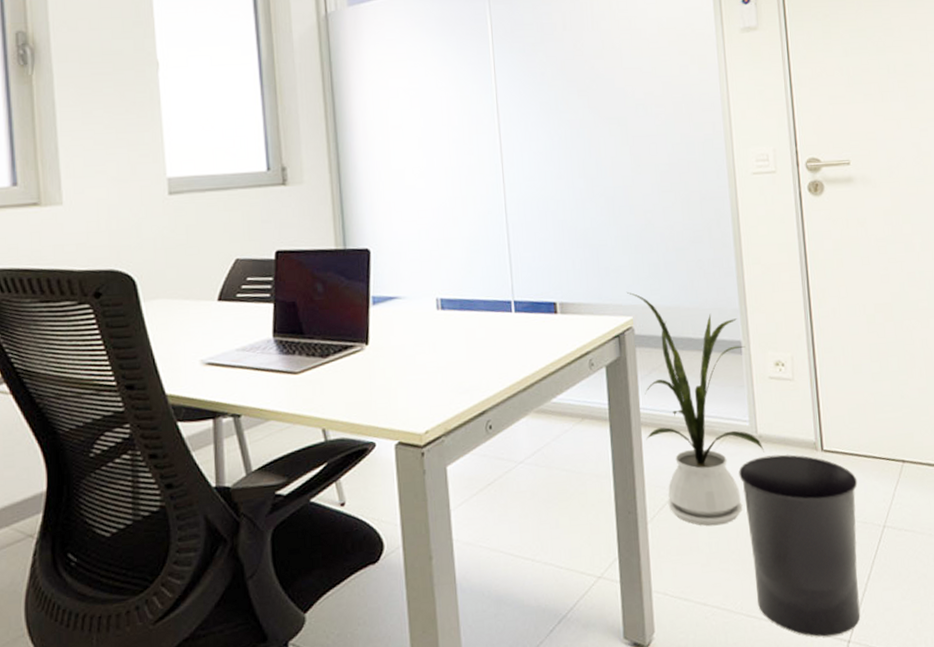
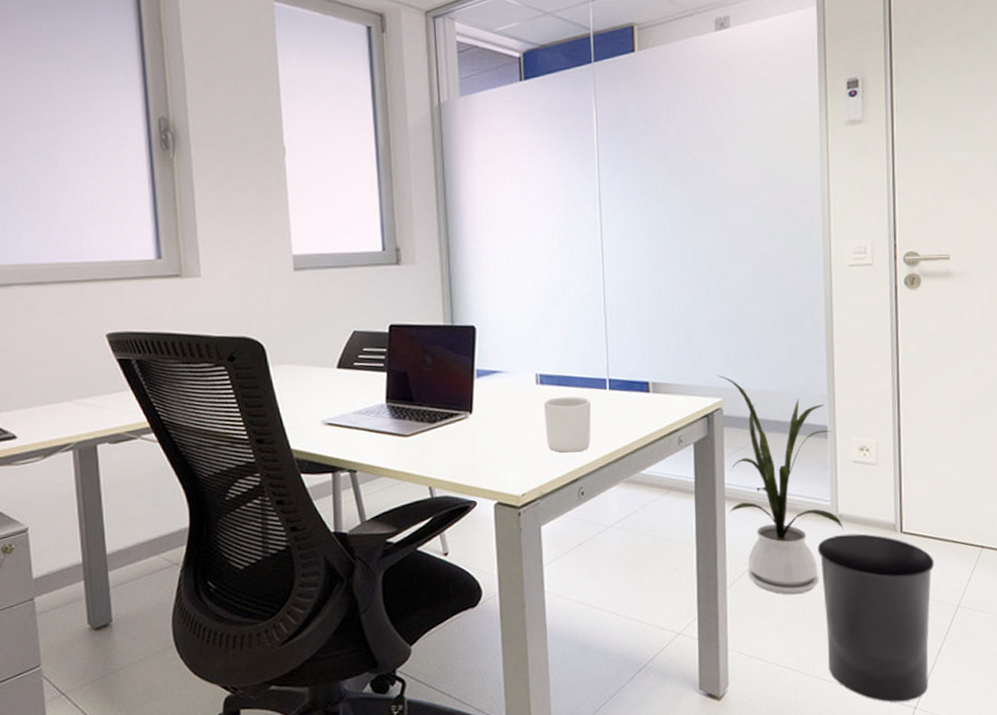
mug: none [446,321,498,383] -> present [544,397,591,453]

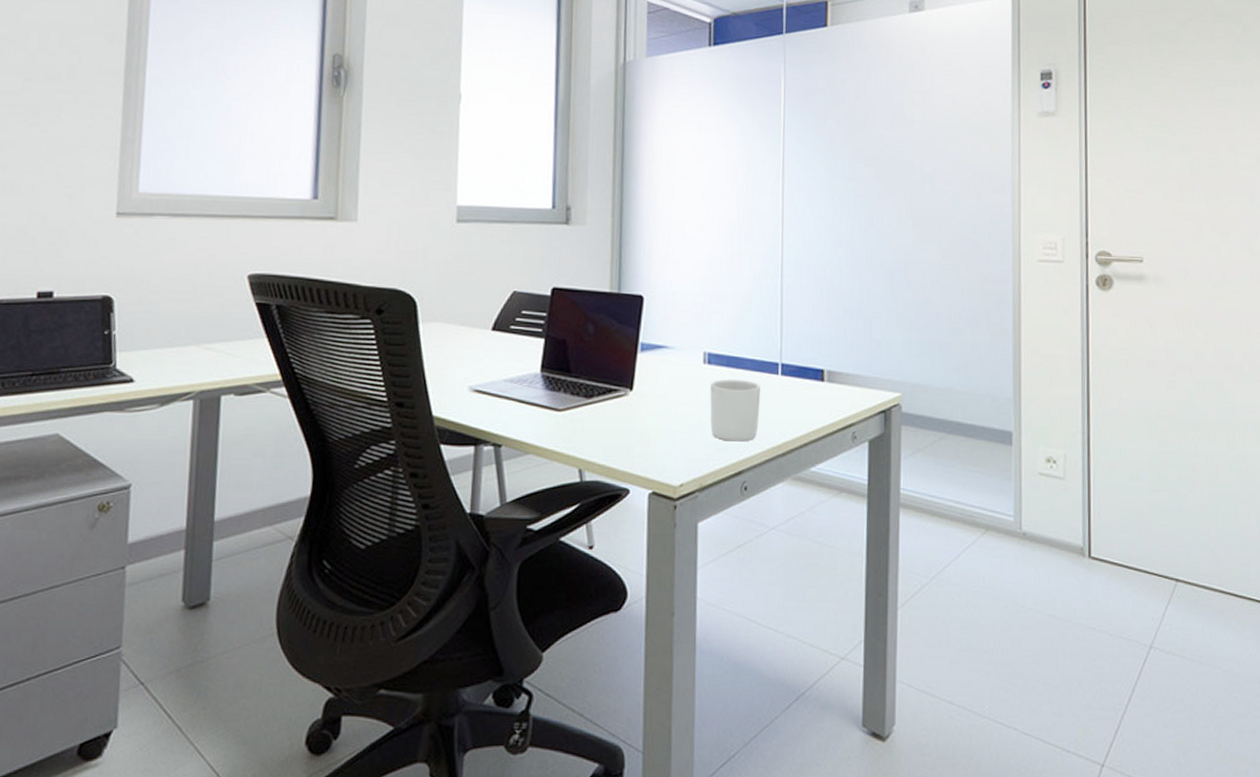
house plant: present [717,374,844,595] -> none [896,367,1027,621]
waste bin: present [817,533,935,702] -> none [998,555,1125,757]

